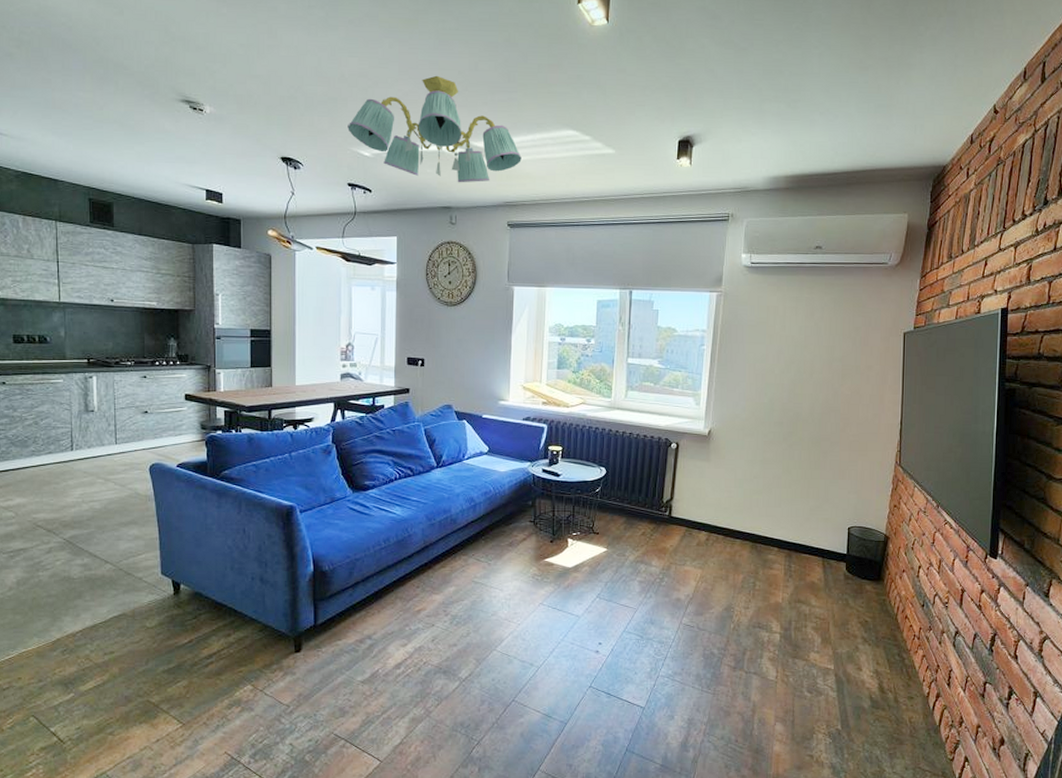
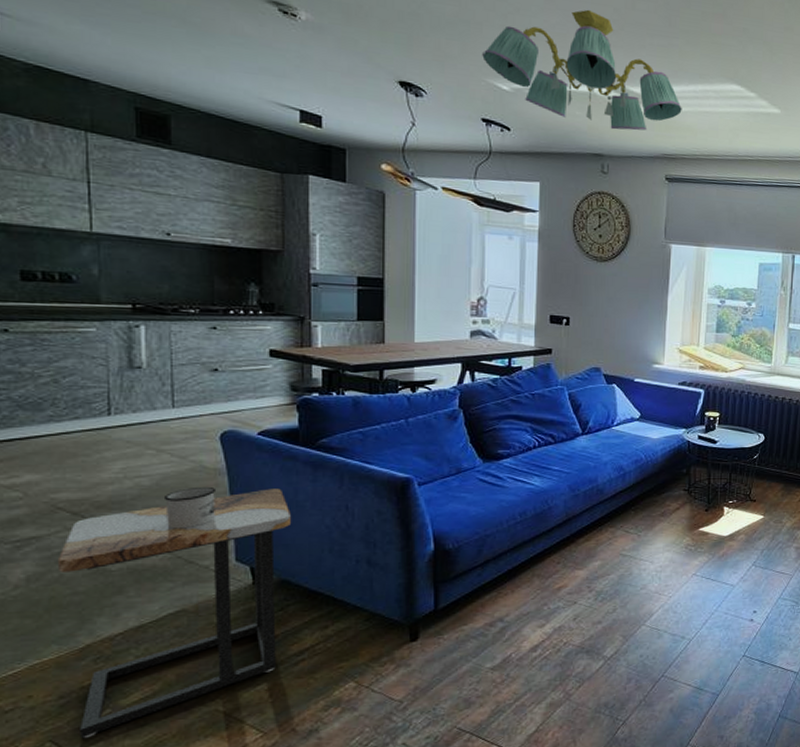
side table: none [37,513,201,715] -> present [57,488,291,738]
mug: none [109,510,147,546] -> present [163,486,217,529]

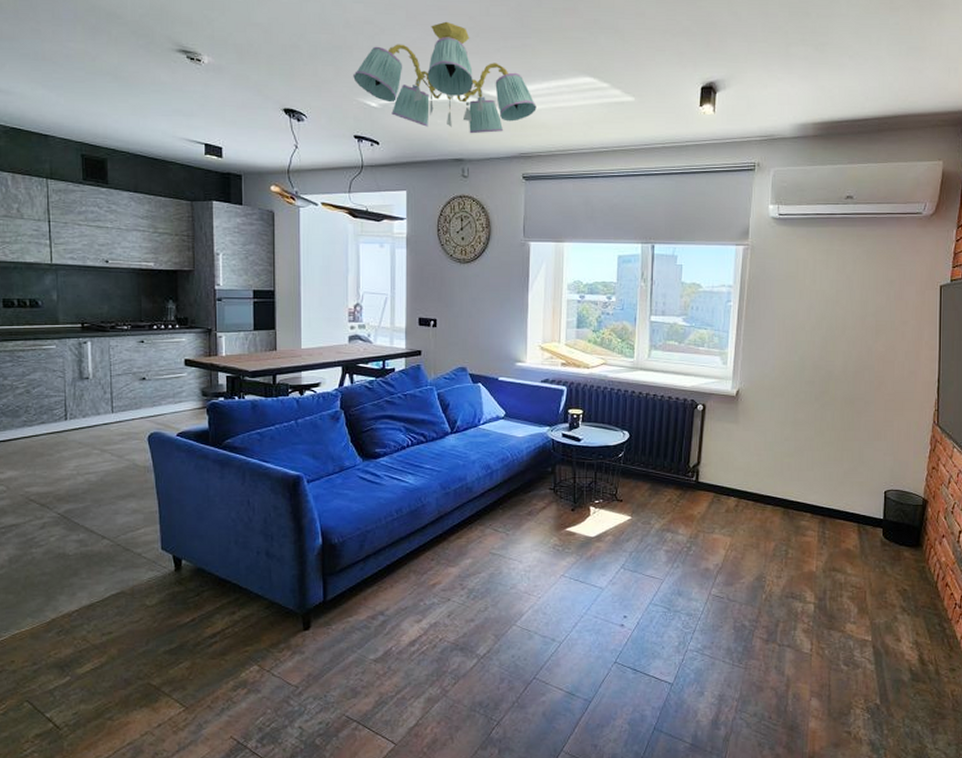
side table: present [57,488,291,738] -> none [30,485,204,700]
mug: present [163,486,217,529] -> none [106,482,146,520]

